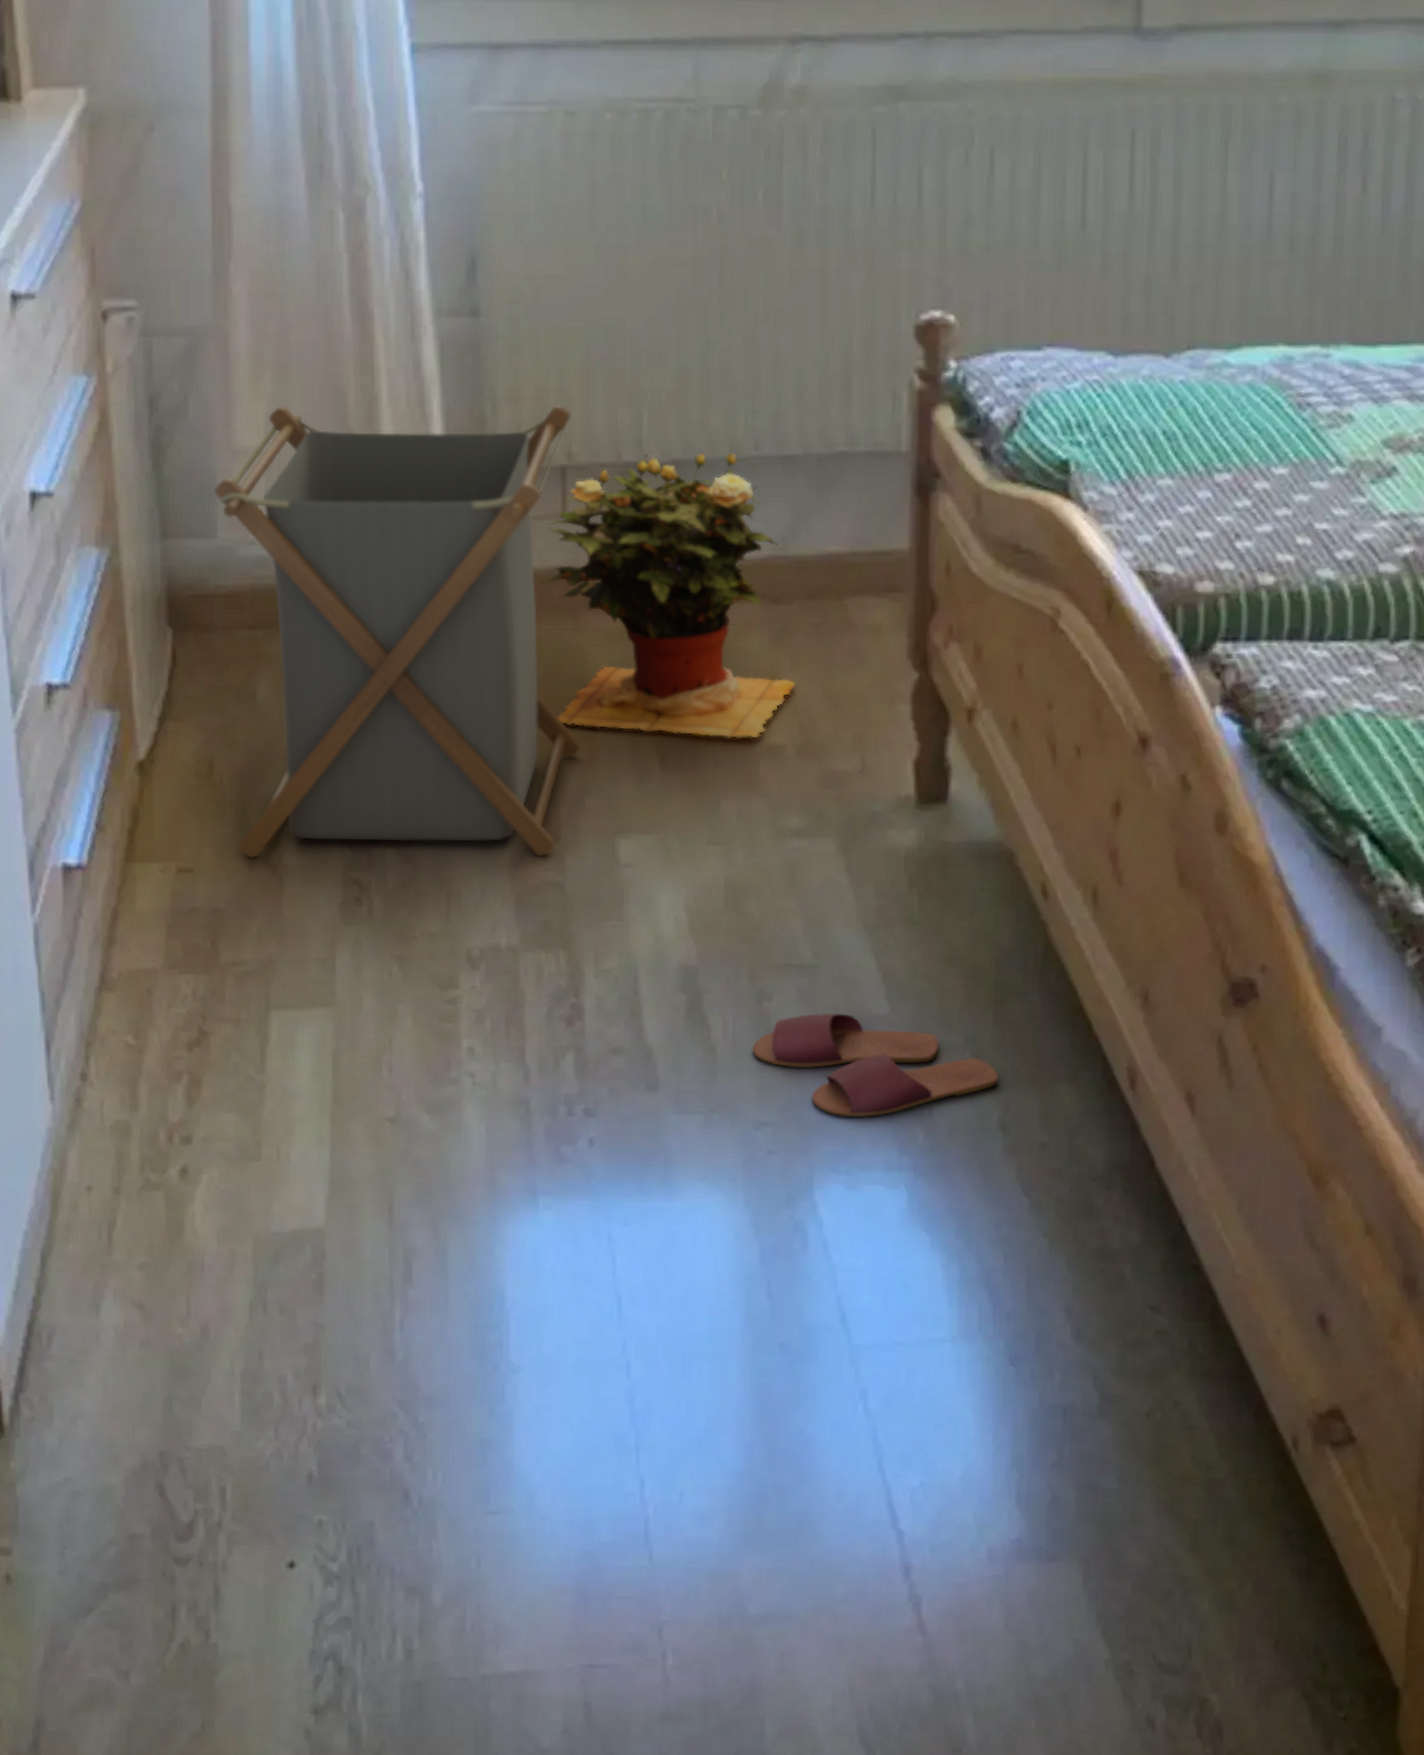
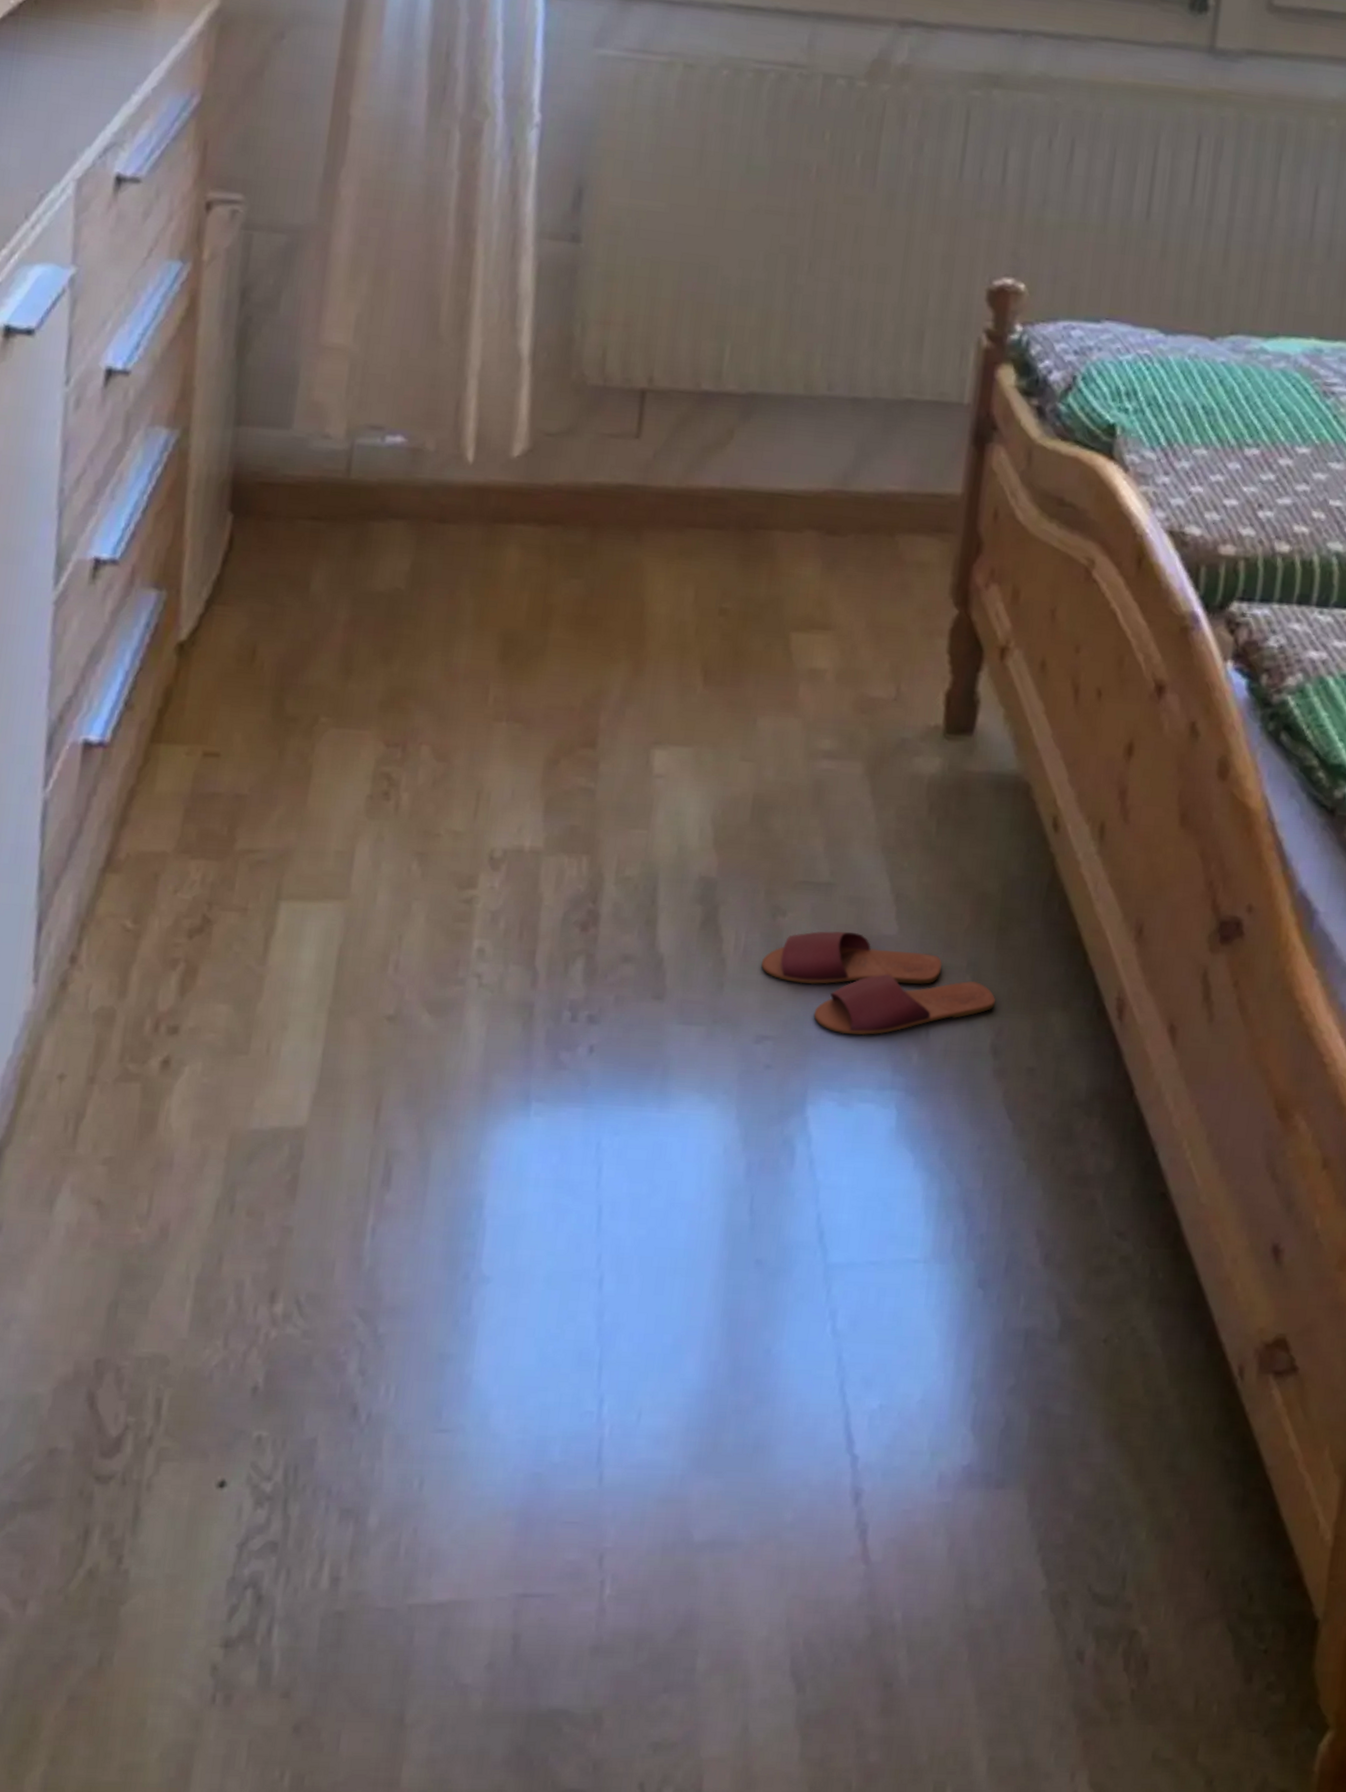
laundry basket: present [213,404,582,859] -> none [270,308,658,763]
flower arrangement: present [540,450,795,739] -> none [607,385,842,662]

